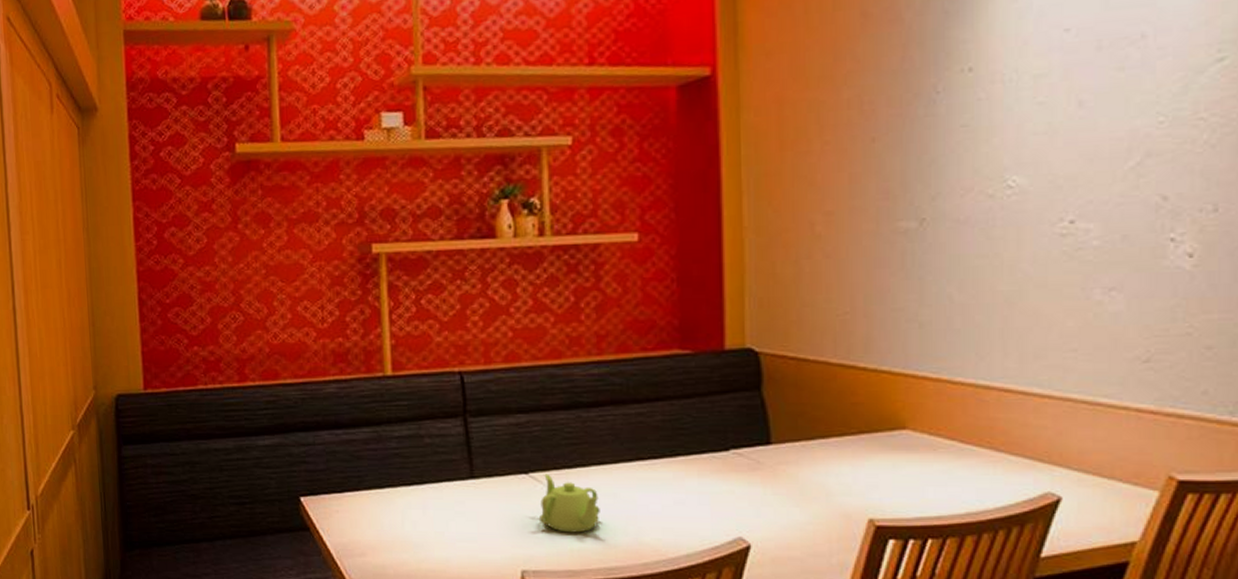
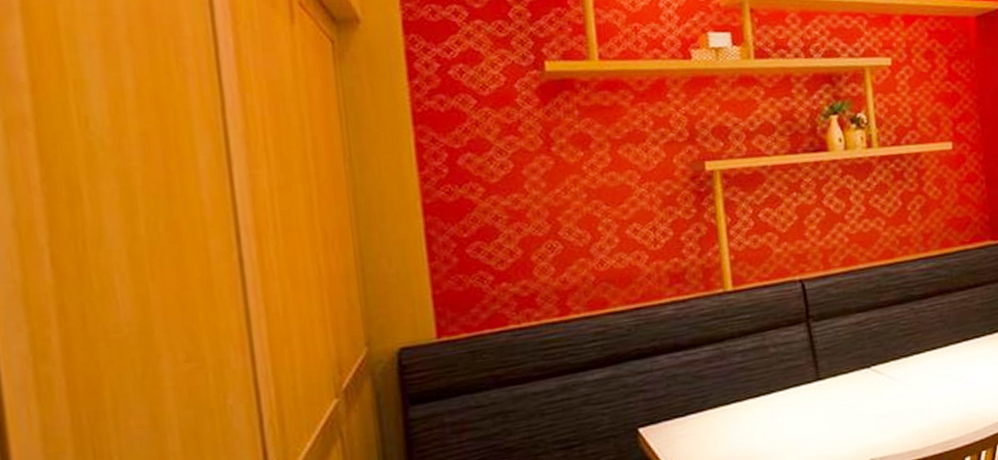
teapot: present [538,474,600,533] -> none [882,365,936,417]

